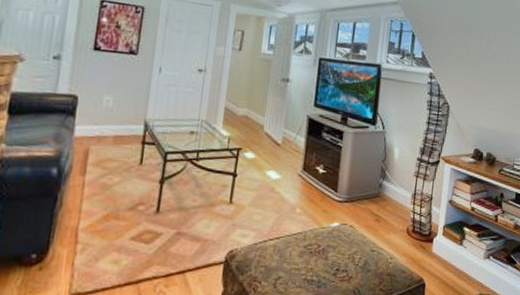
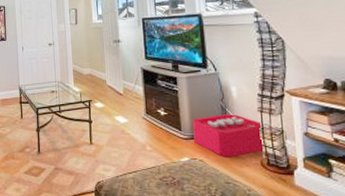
storage bin: none [348,176,435,223] -> present [193,114,287,157]

